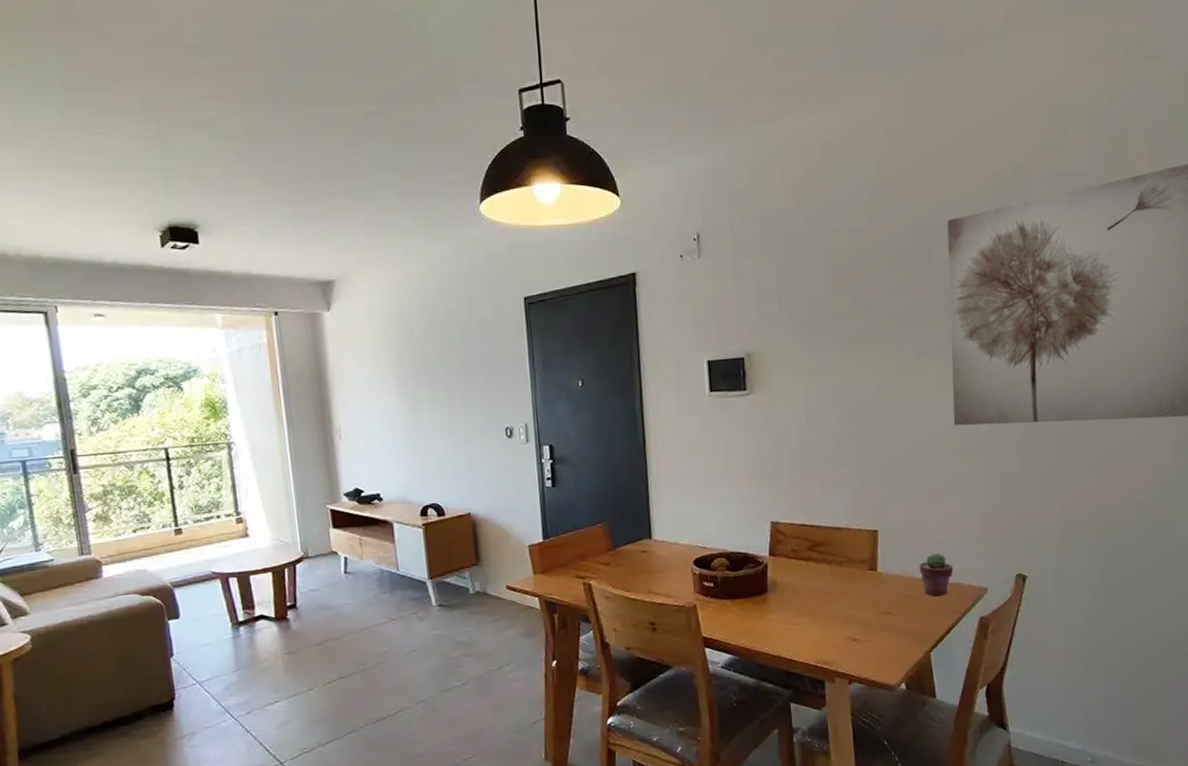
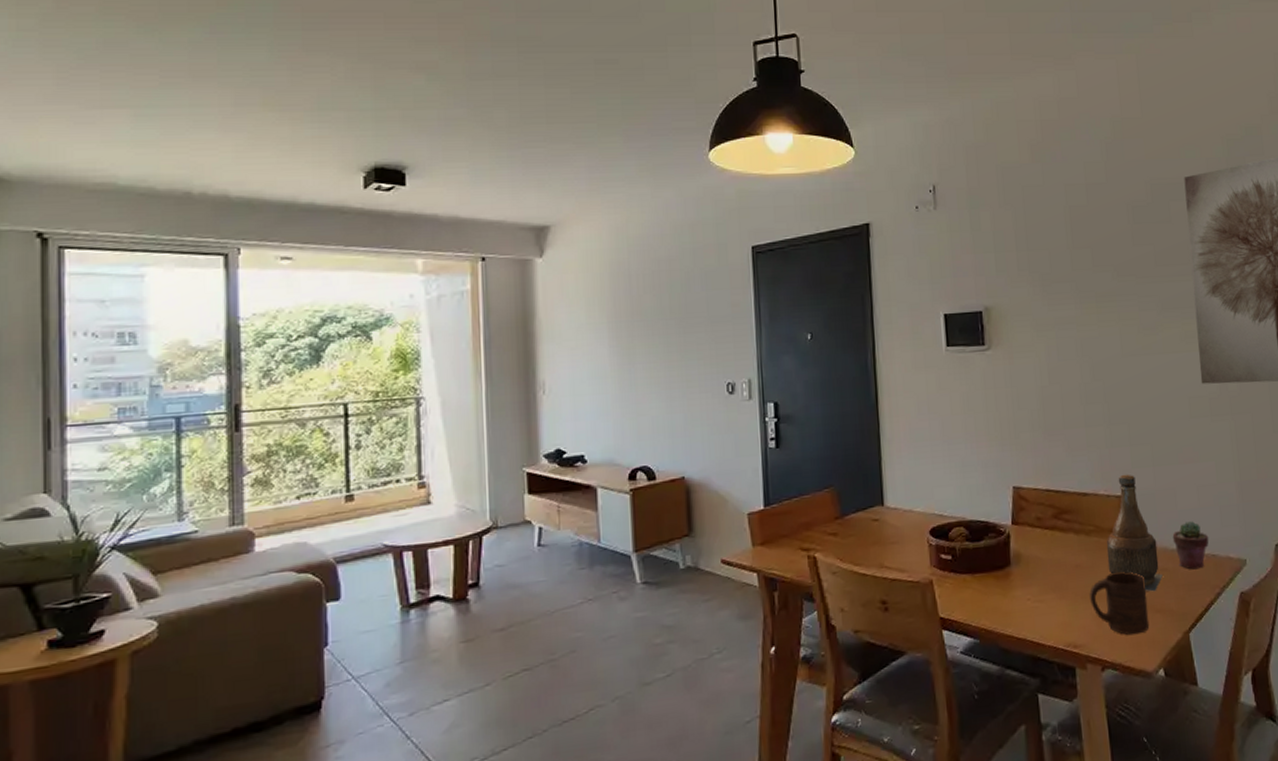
cup: none [840,598,894,654] -> present [1089,571,1150,635]
bottle: none [856,510,908,616] -> present [1106,474,1163,592]

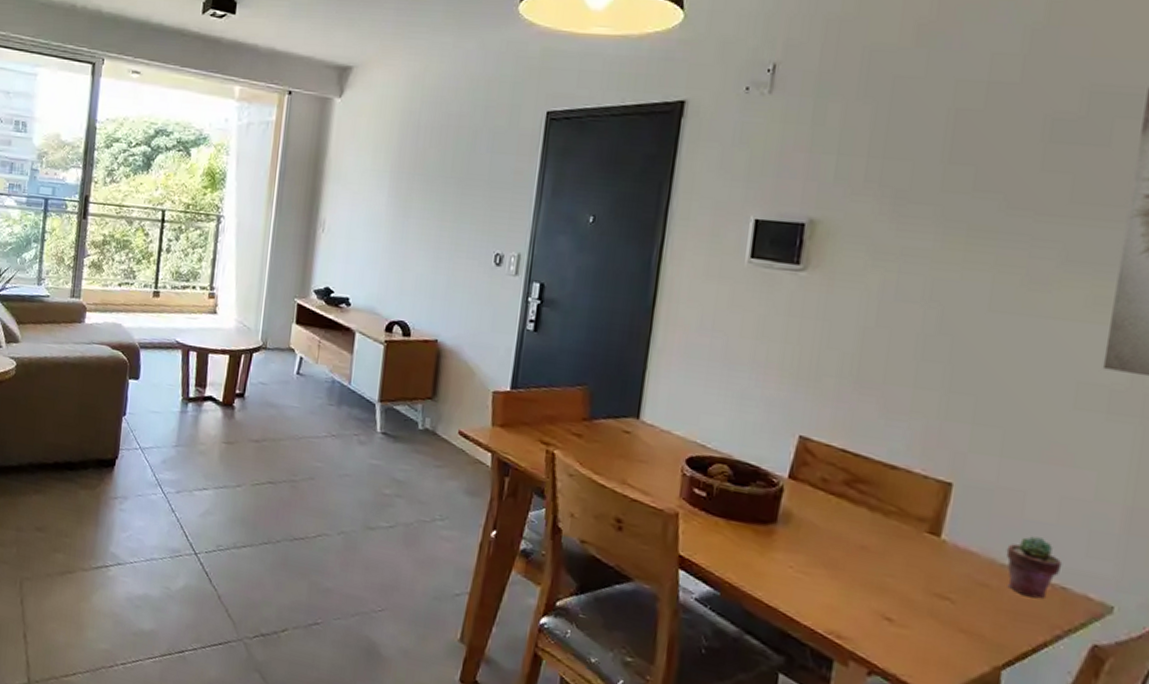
cup: present [1089,571,1150,635] -> none [871,568,954,650]
bottle: present [1106,474,1163,592] -> none [904,456,982,607]

